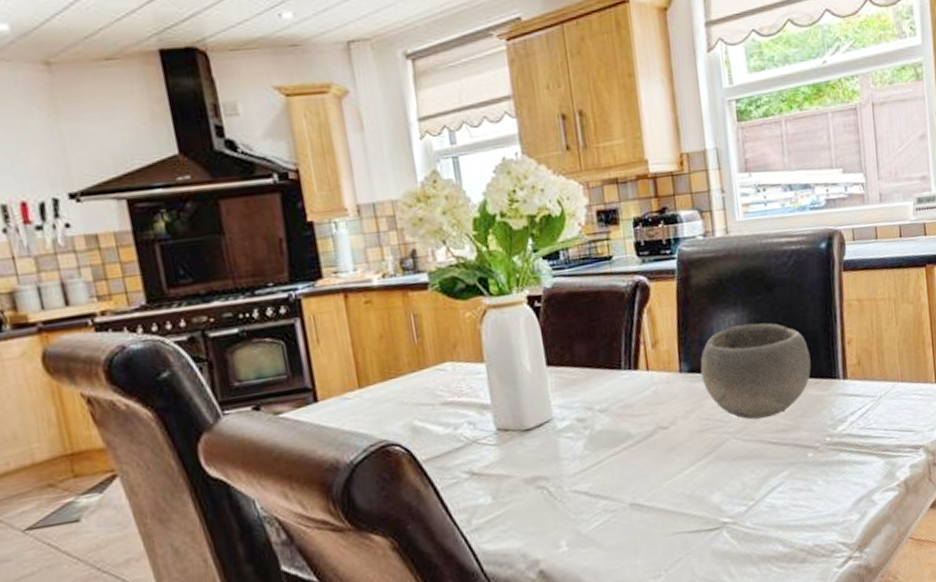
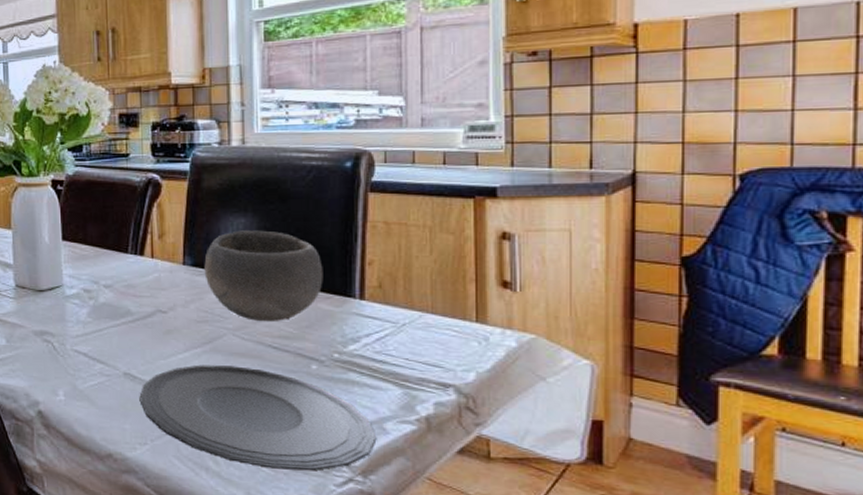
plate: none [648,468,868,570] -> present [139,365,377,470]

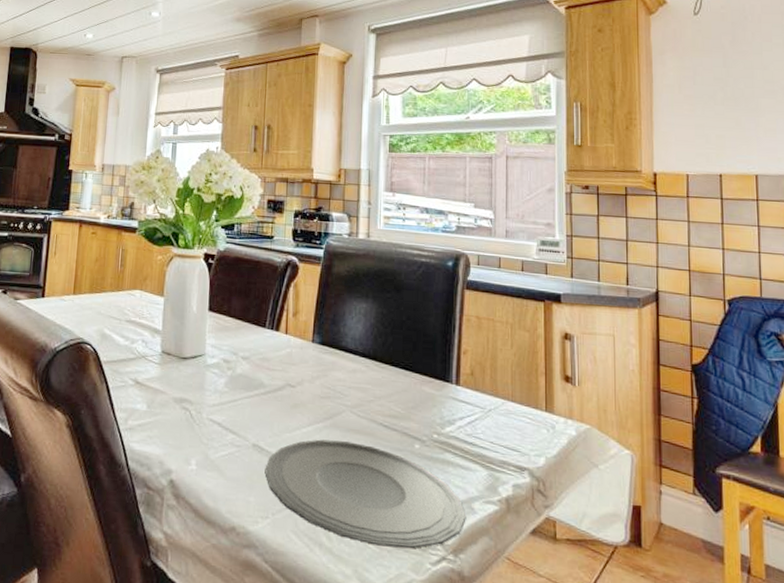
bowl: present [204,230,323,321] -> none [330,314,428,401]

